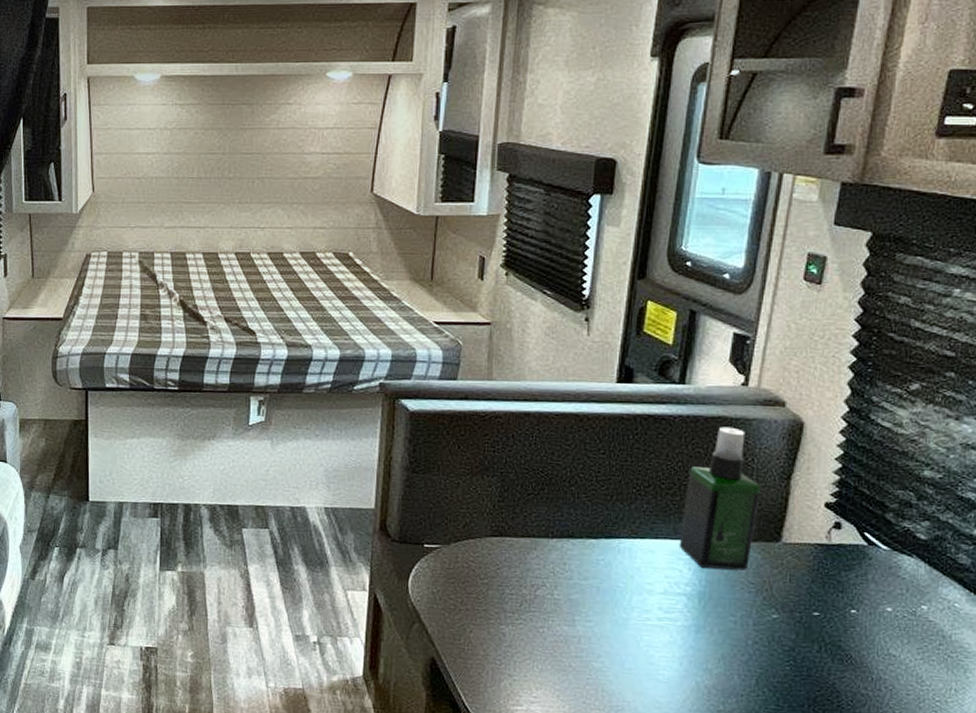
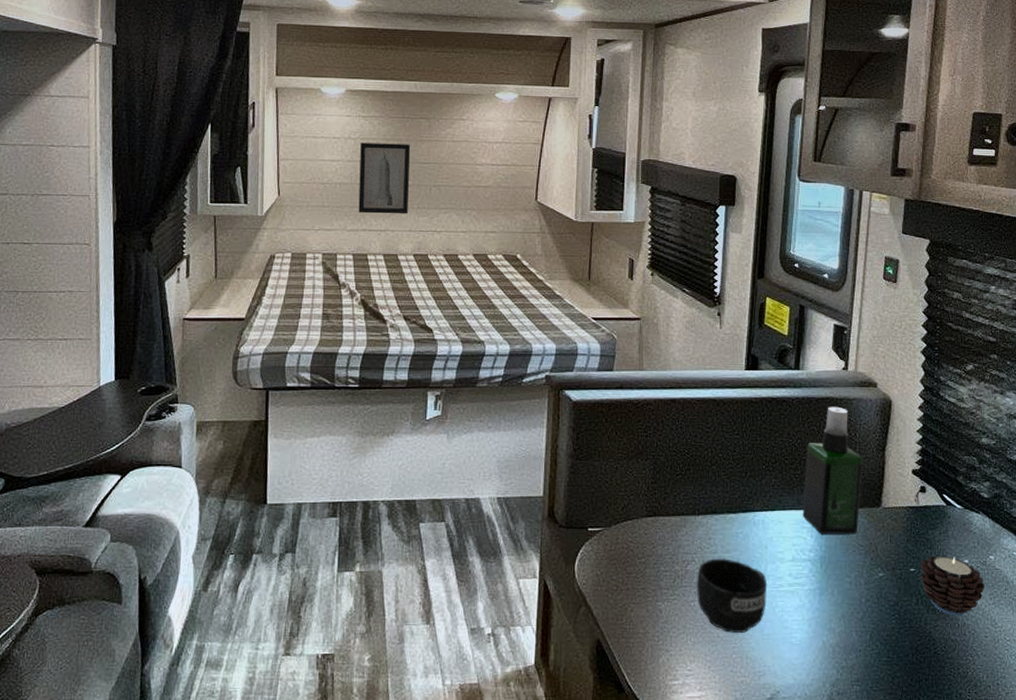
wall art: none [176,133,232,210] -> present [358,143,411,214]
mug: none [546,584,632,665] -> present [696,558,768,633]
candle: none [826,600,912,670] -> present [920,555,985,616]

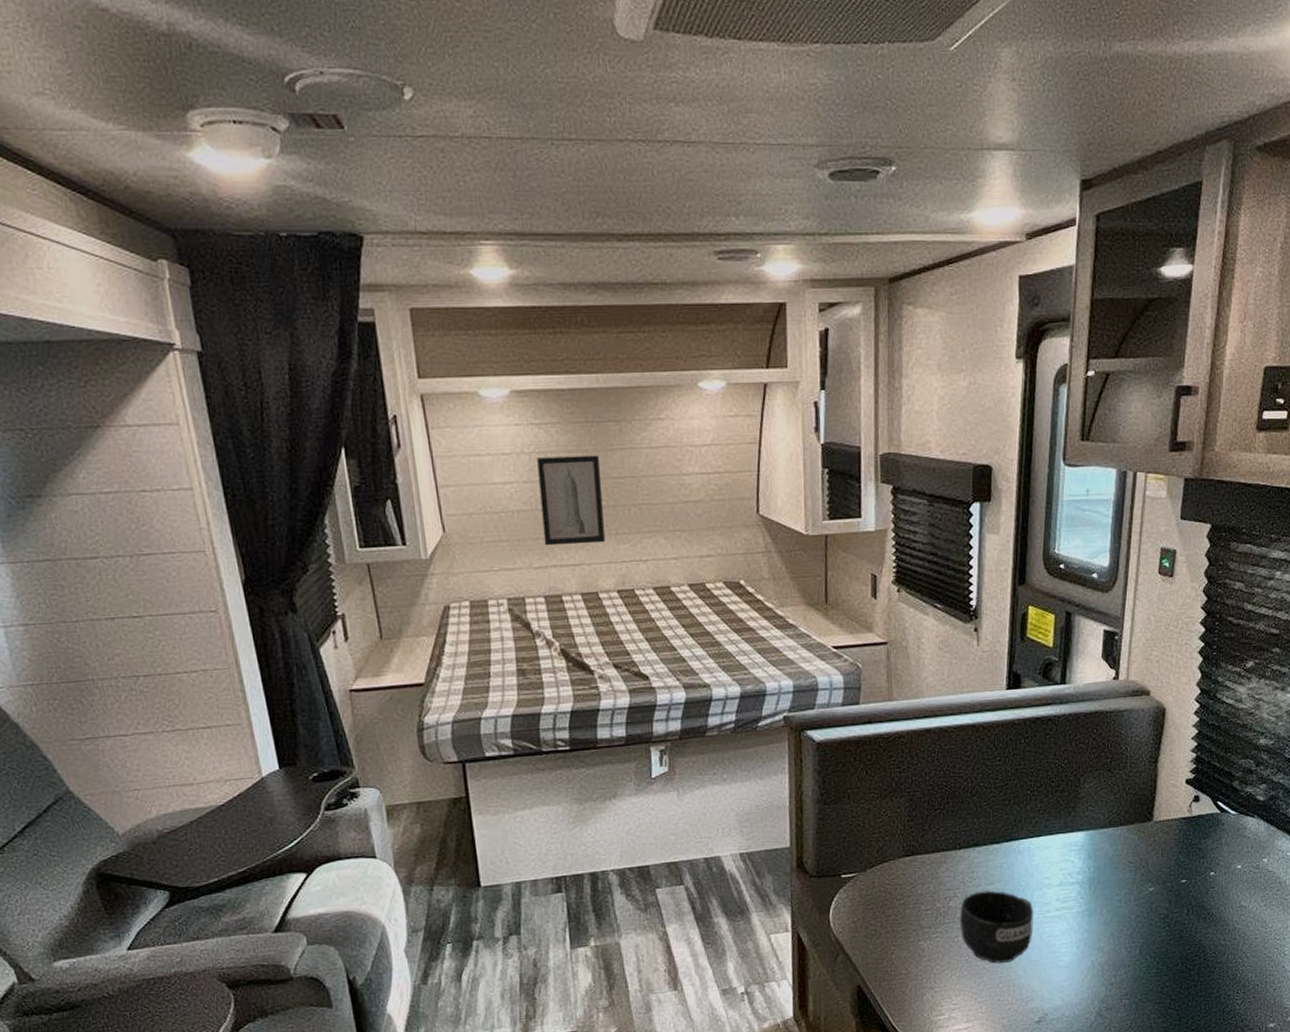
spray bottle: present [802,406,863,534] -> none [1069,720,1134,855]
candle: present [920,555,985,616] -> none [1192,863,1257,922]

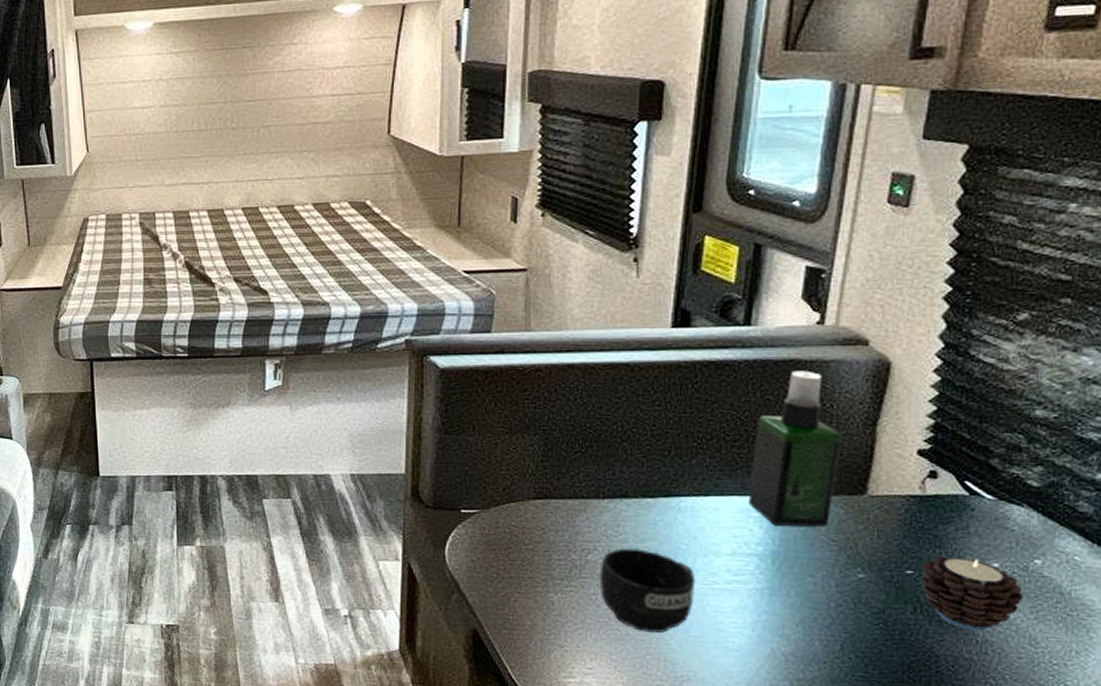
wall art: present [537,455,605,546] -> none [174,80,233,165]
spray bottle: none [1069,720,1134,855] -> present [748,370,842,527]
candle: none [1192,863,1257,922] -> present [921,556,1023,631]

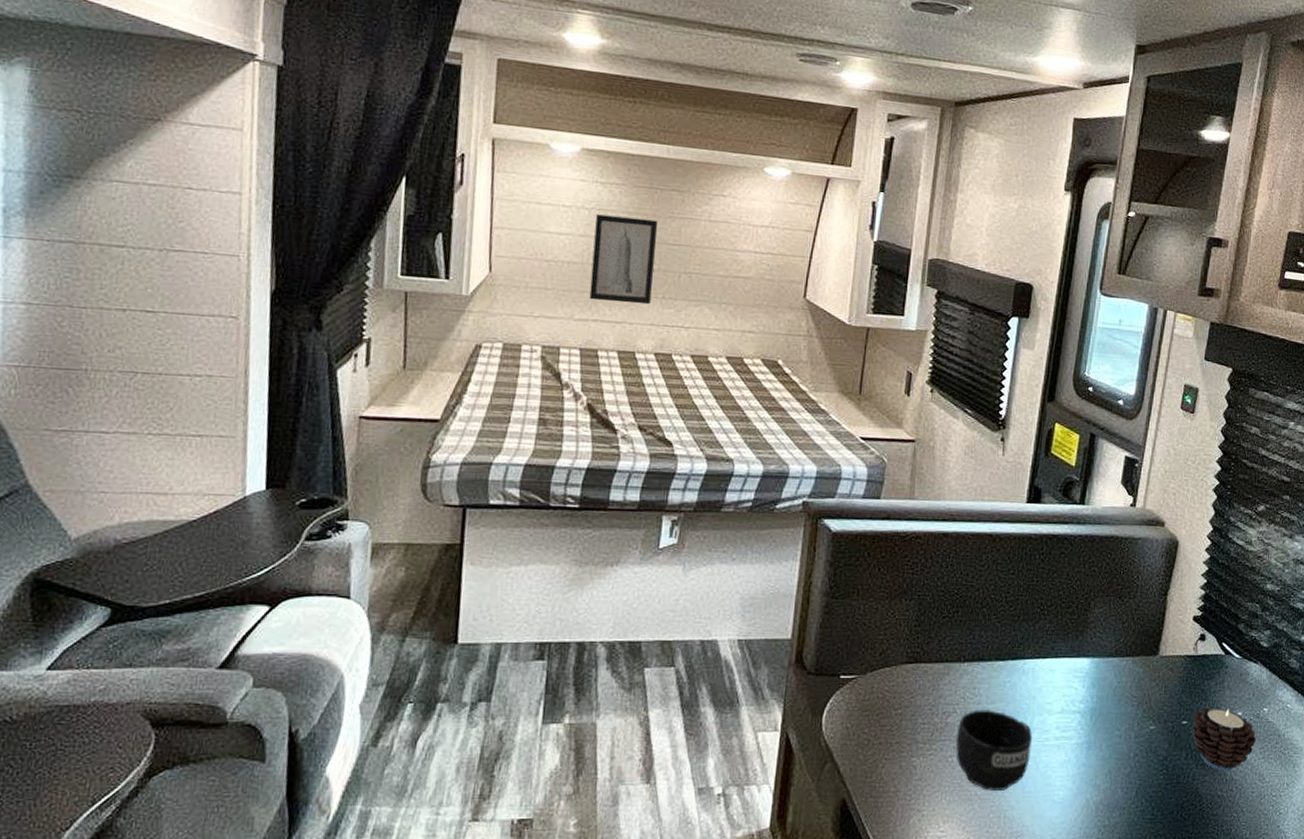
wall art: none [174,80,233,165] -> present [589,214,659,305]
spray bottle: present [748,370,842,527] -> none [1075,546,1144,685]

